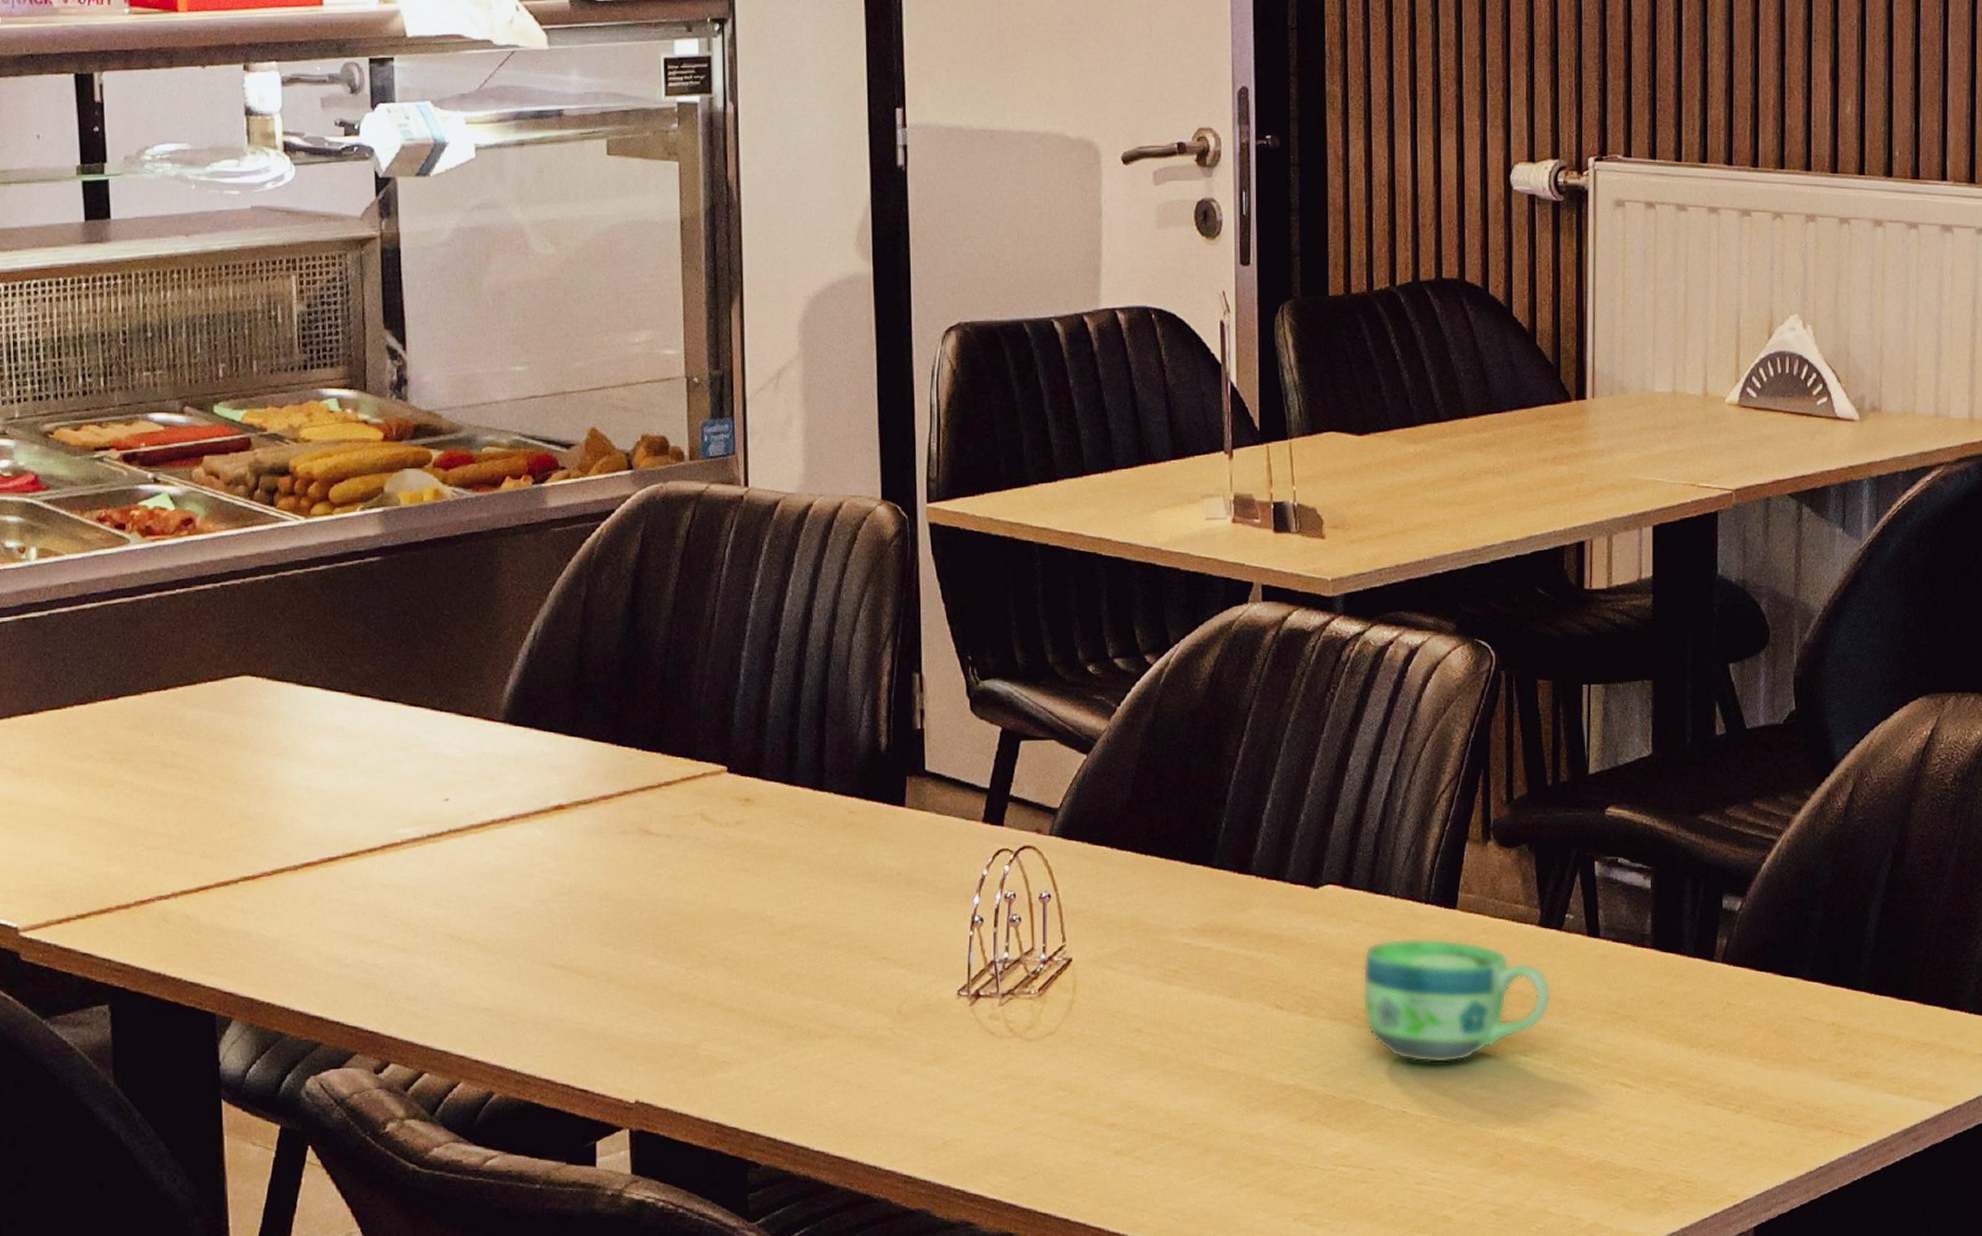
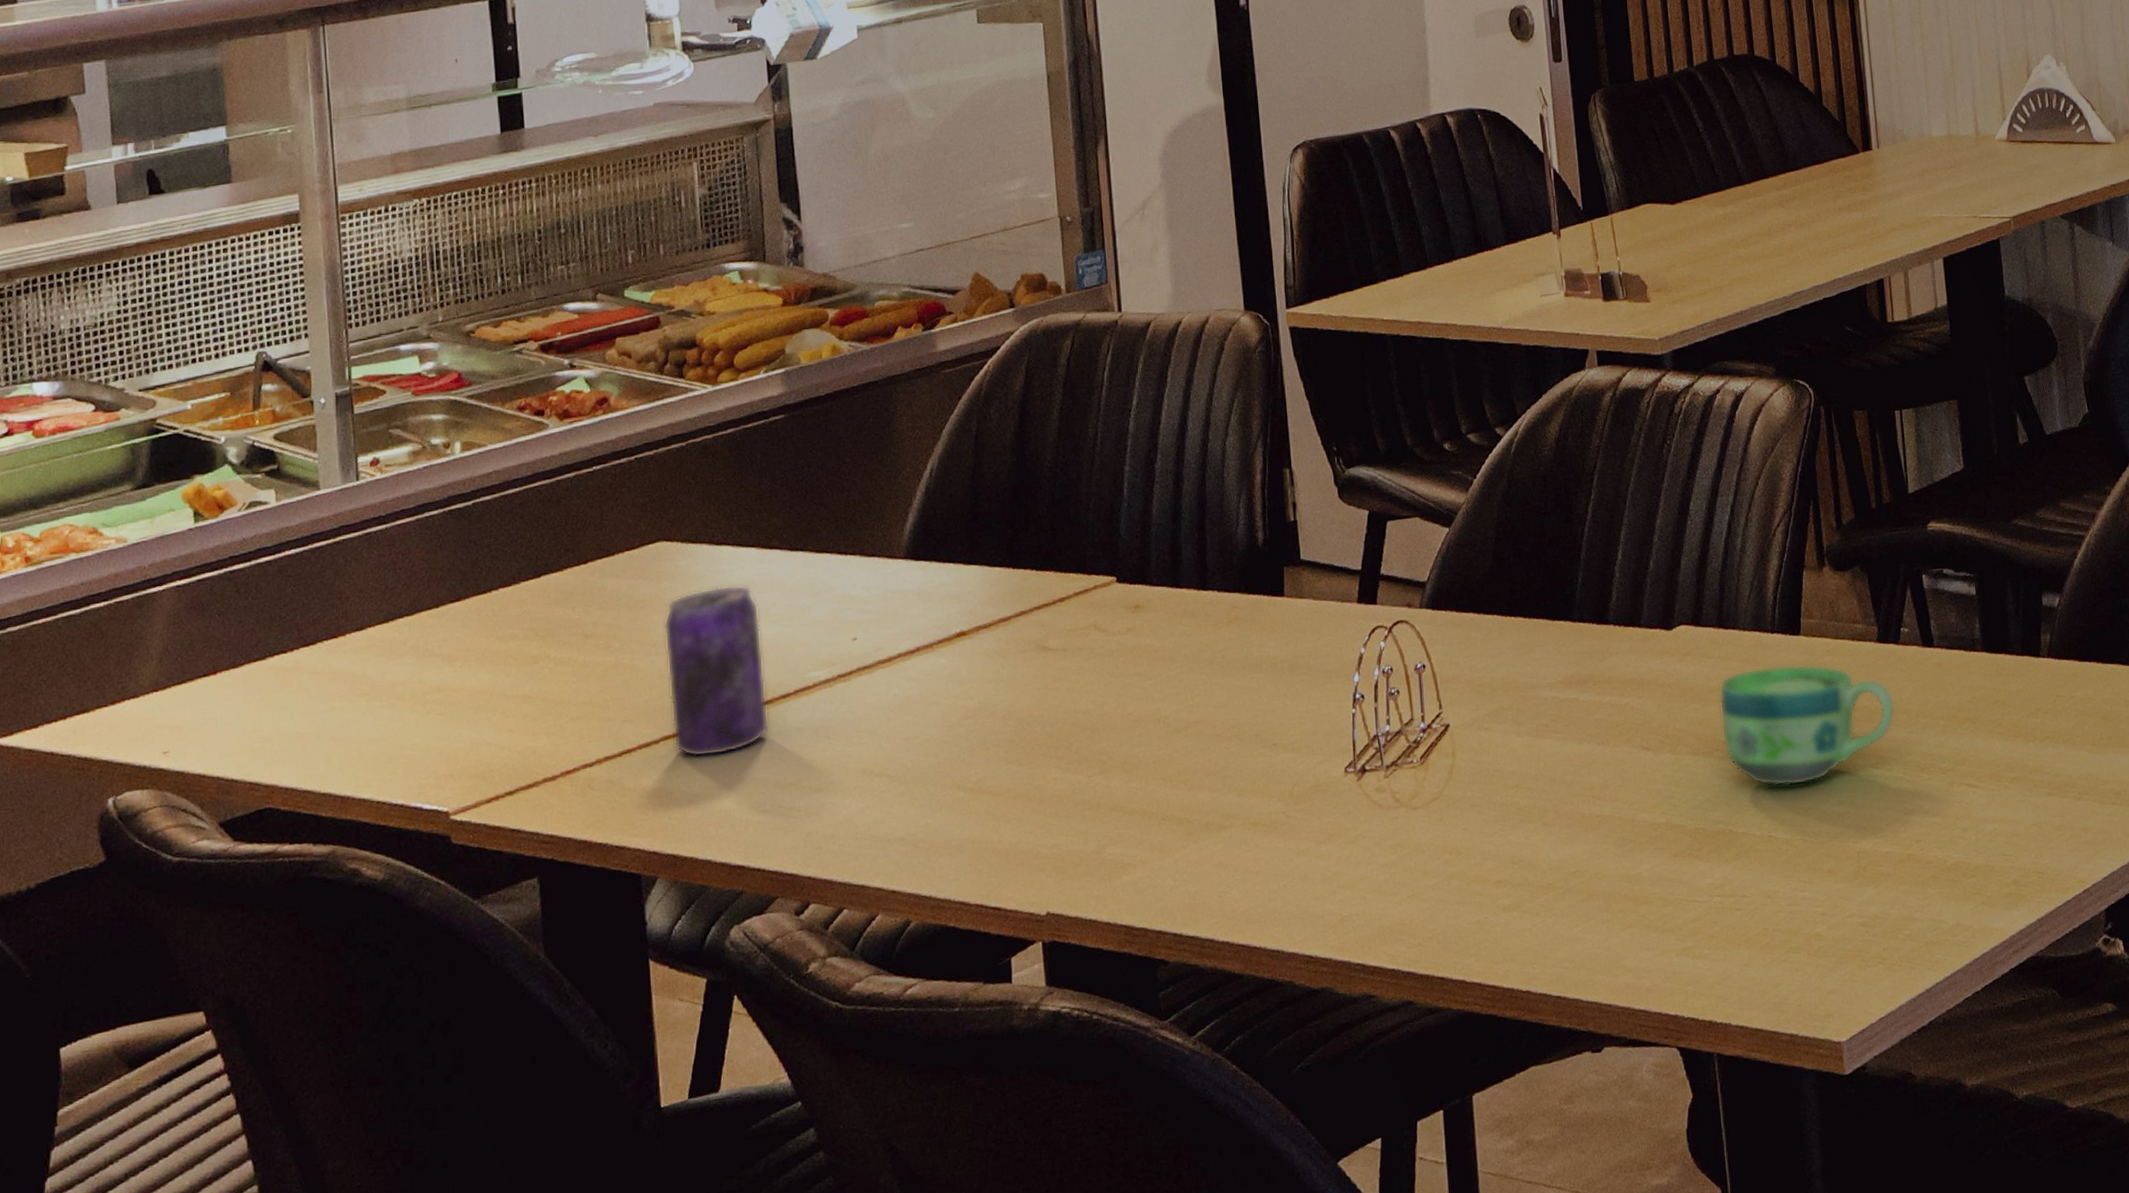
beverage can: none [247,729,353,902] -> present [664,585,769,758]

